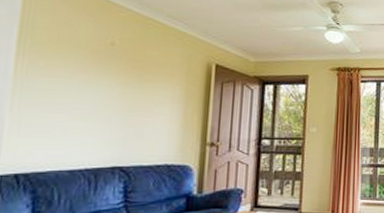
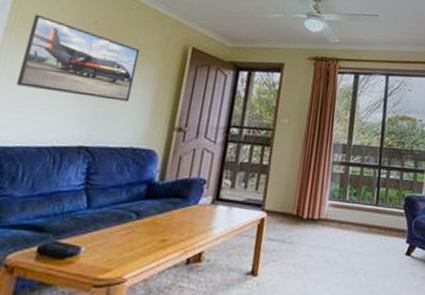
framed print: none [36,38,163,121] -> present [15,14,140,102]

